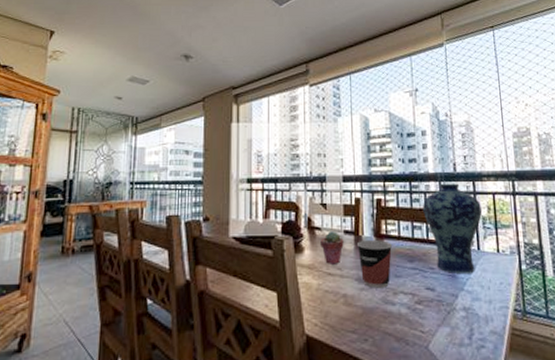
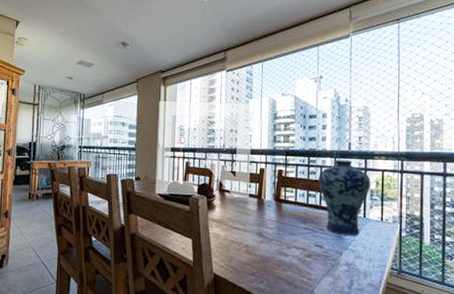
potted succulent: present [320,231,344,264] -> none [229,194,248,221]
cup: present [356,240,393,288] -> none [259,203,290,242]

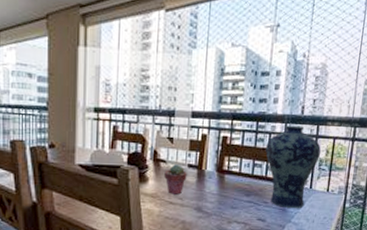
potted succulent: none [229,194,248,221] -> present [164,164,187,195]

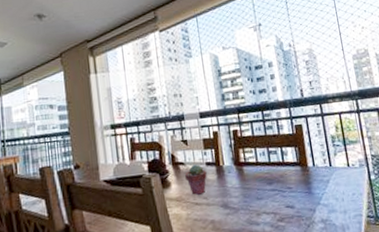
vase: present [266,125,321,208] -> none [276,107,331,190]

